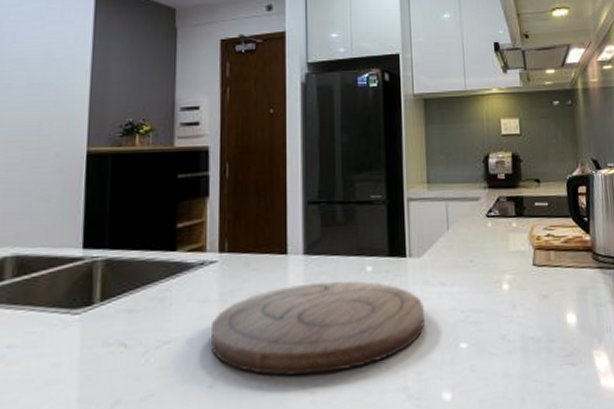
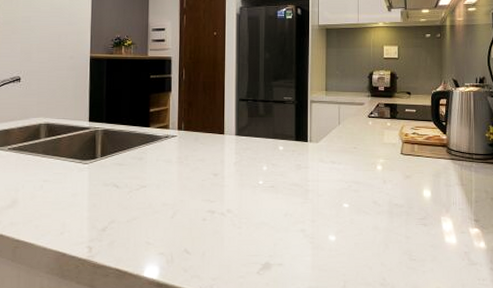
cutting board: present [210,281,425,376] -> none [172,155,319,216]

